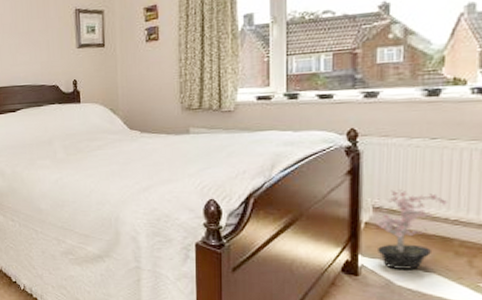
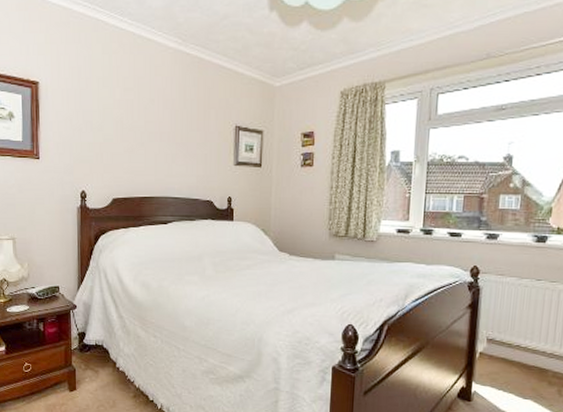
potted plant: present [377,189,449,269] -> none [488,324,547,396]

